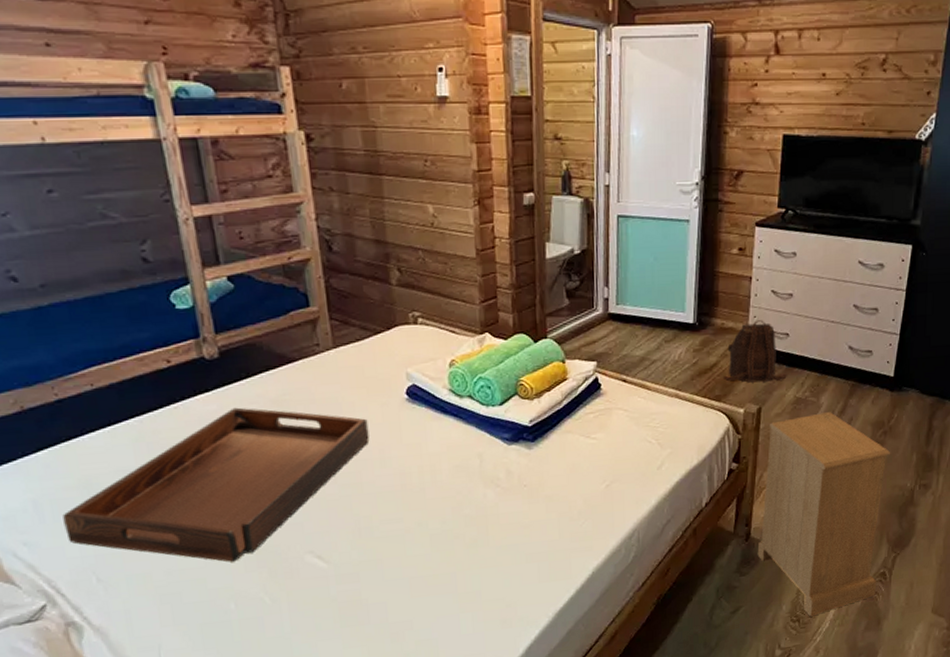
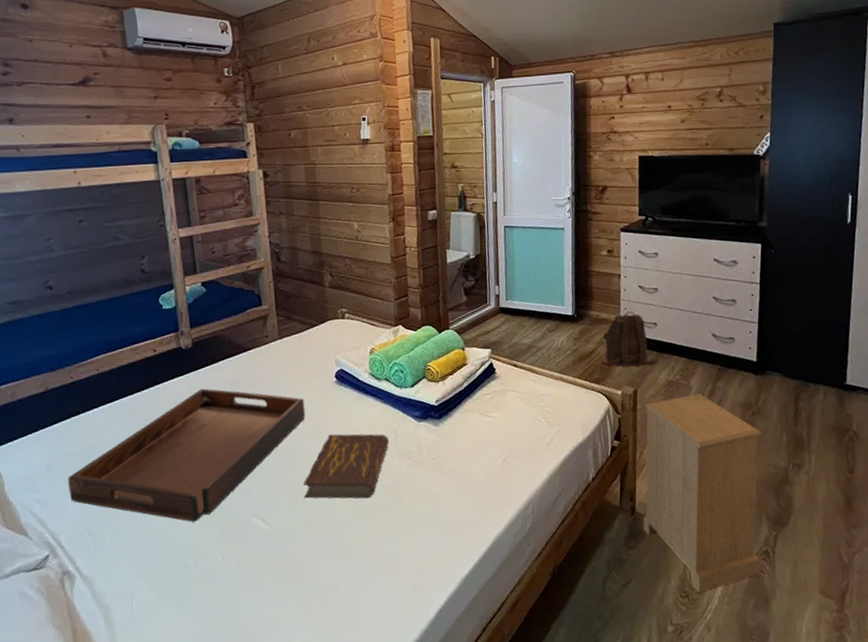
book: none [369,458,474,532] -> present [304,434,390,499]

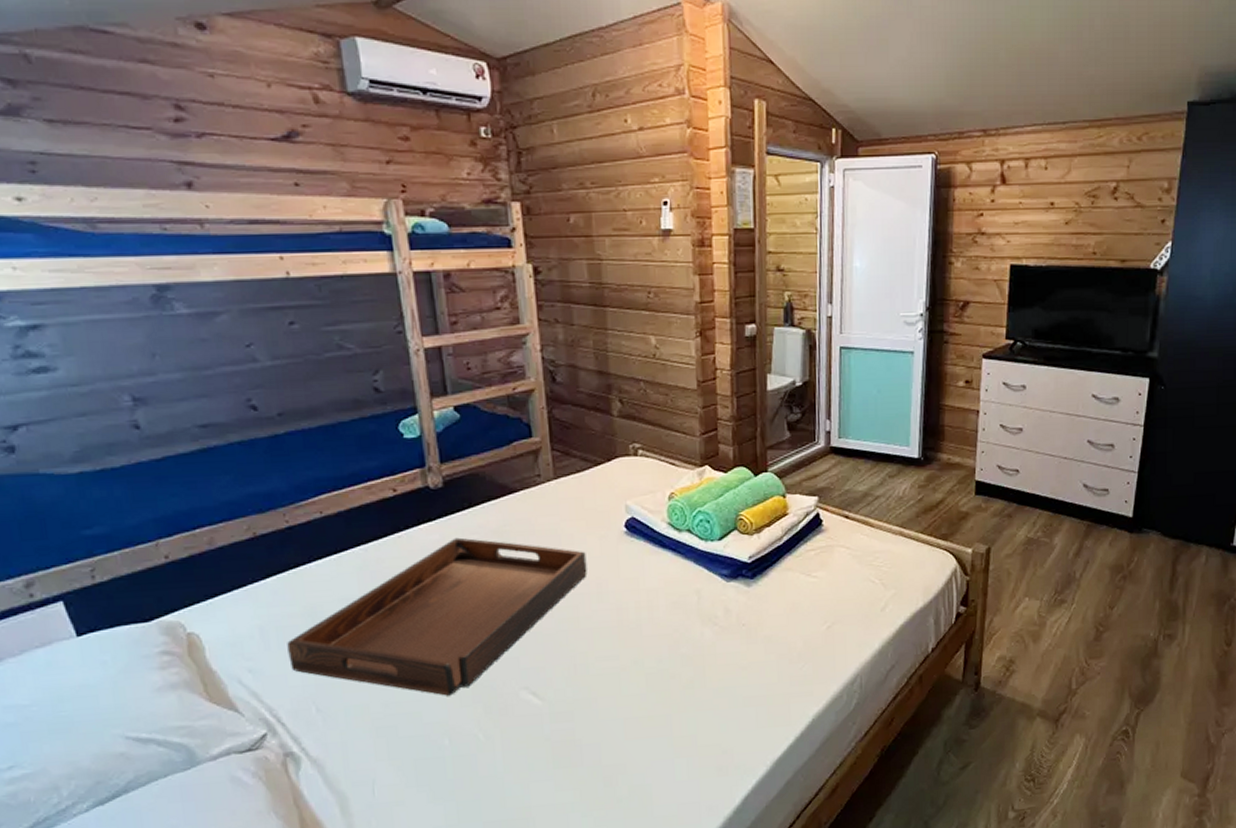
book: present [304,434,390,499] -> none [585,594,691,671]
backpack: present [601,311,658,367] -> none [950,455,1018,521]
nightstand: present [643,394,762,593] -> none [988,554,1132,776]

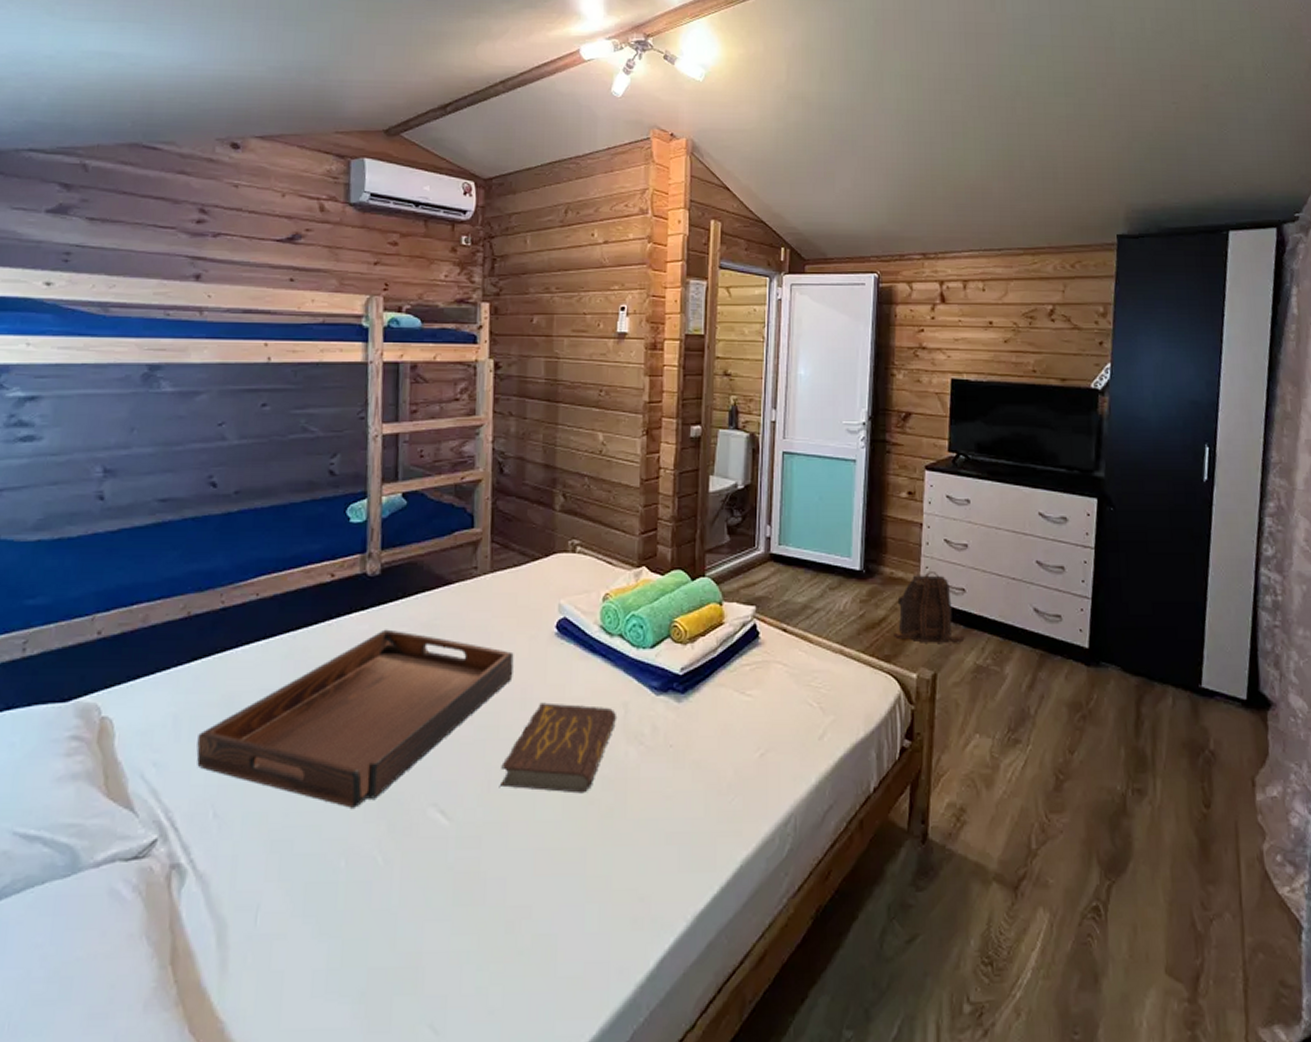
book: none [585,594,691,671] -> present [500,702,618,794]
backpack: none [950,455,1018,521] -> present [893,572,965,643]

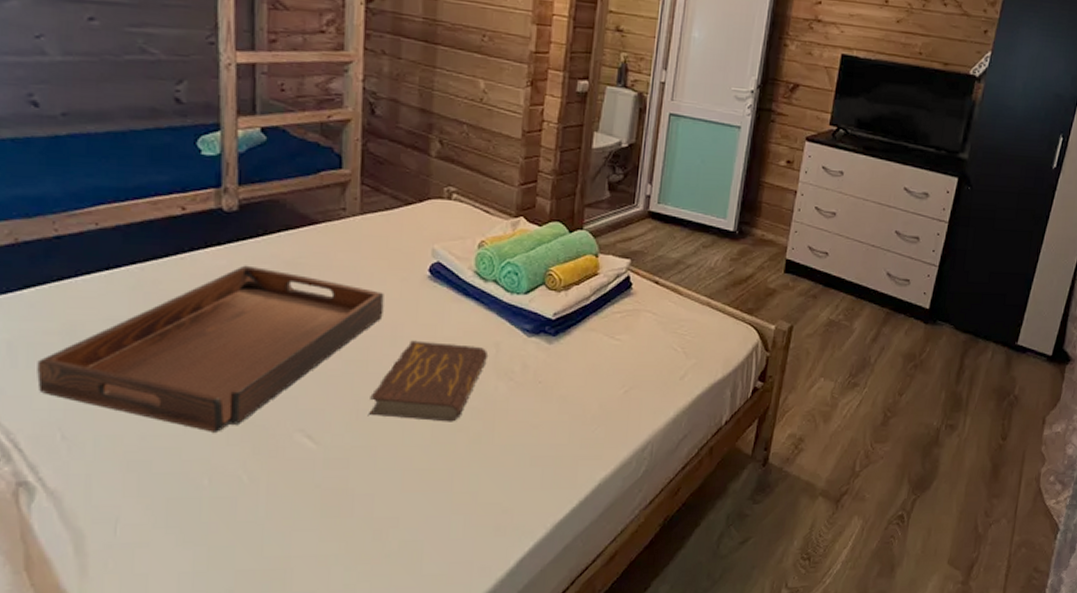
backpack: present [893,572,965,643] -> none [758,236,822,300]

